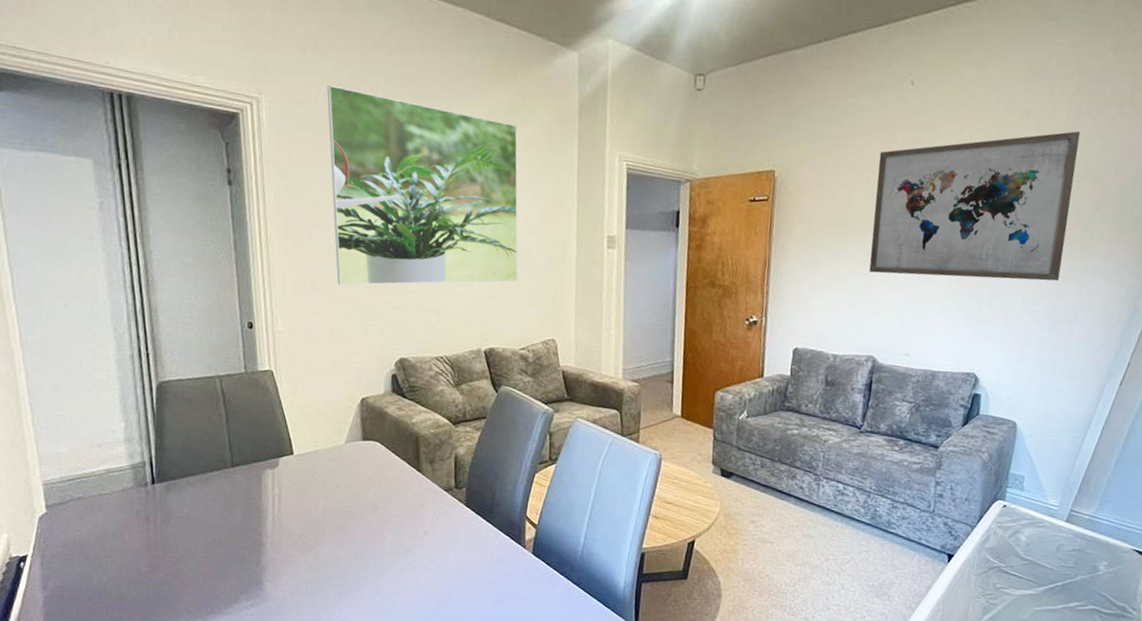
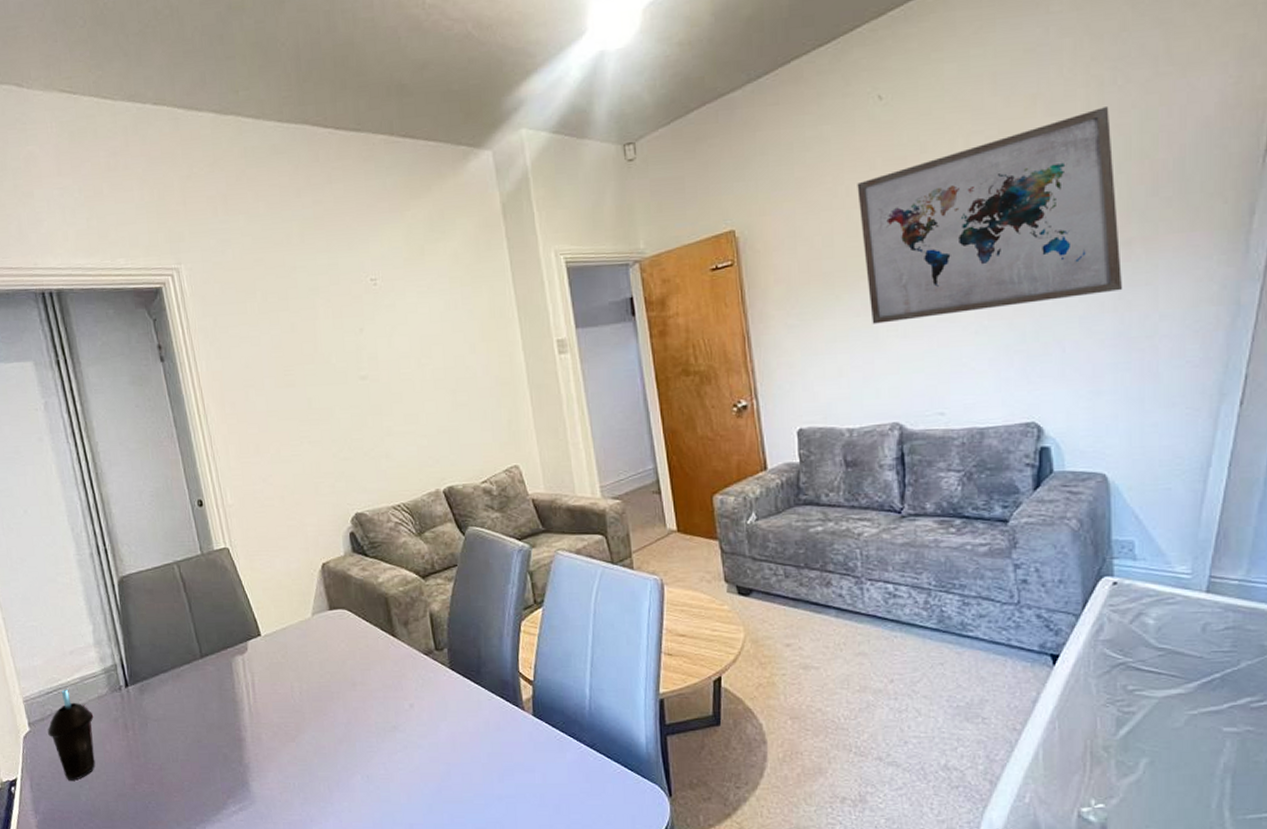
cup: none [66,478,116,563] -> present [47,689,96,781]
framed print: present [327,84,518,286] -> none [243,239,467,445]

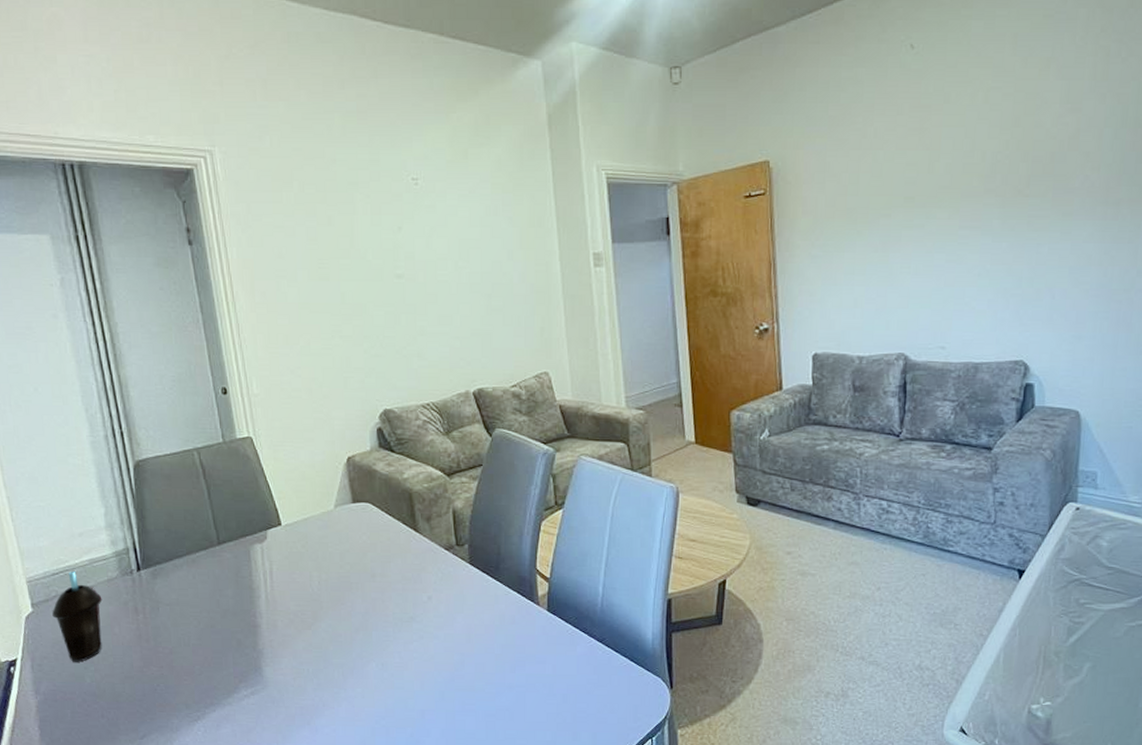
wall art: present [857,107,1123,324] -> none [884,76,1112,260]

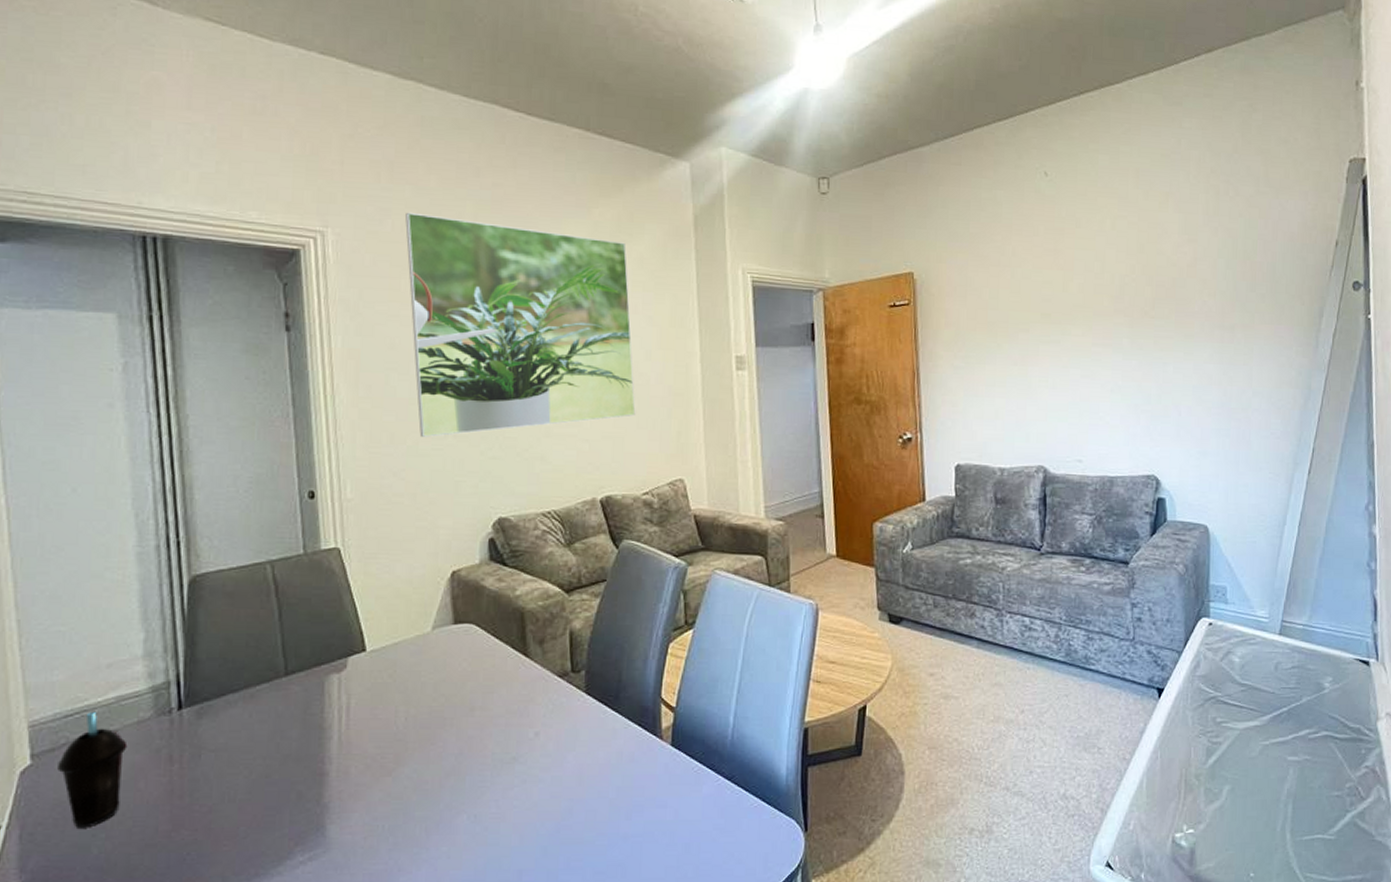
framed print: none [281,127,501,338] -> present [405,212,636,437]

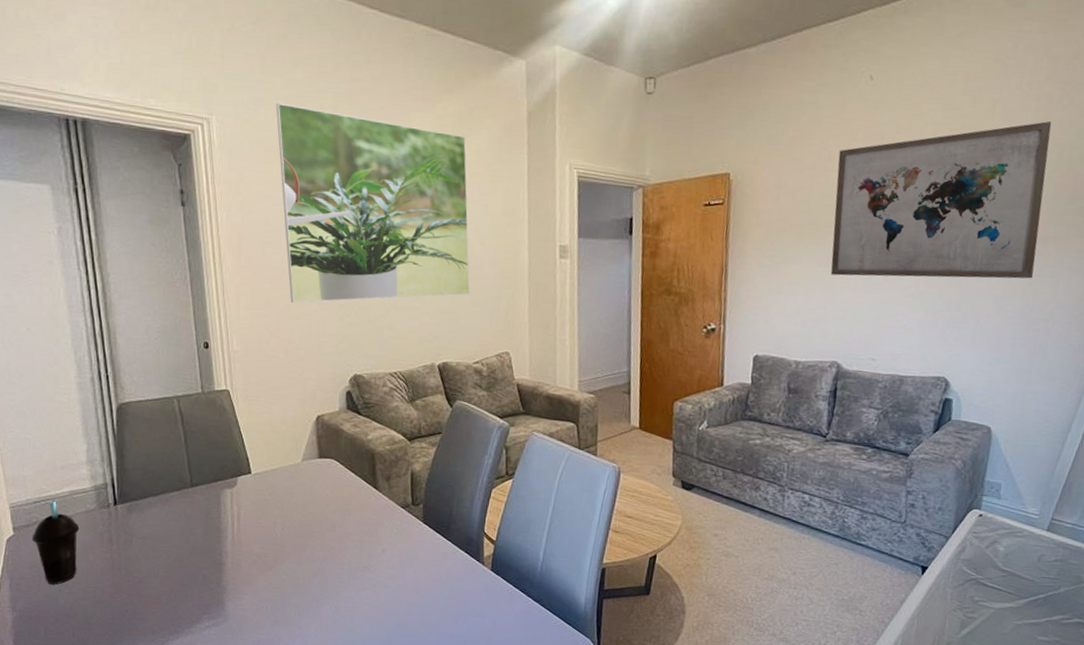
wall art: none [1022,212,1227,374] -> present [830,121,1052,279]

